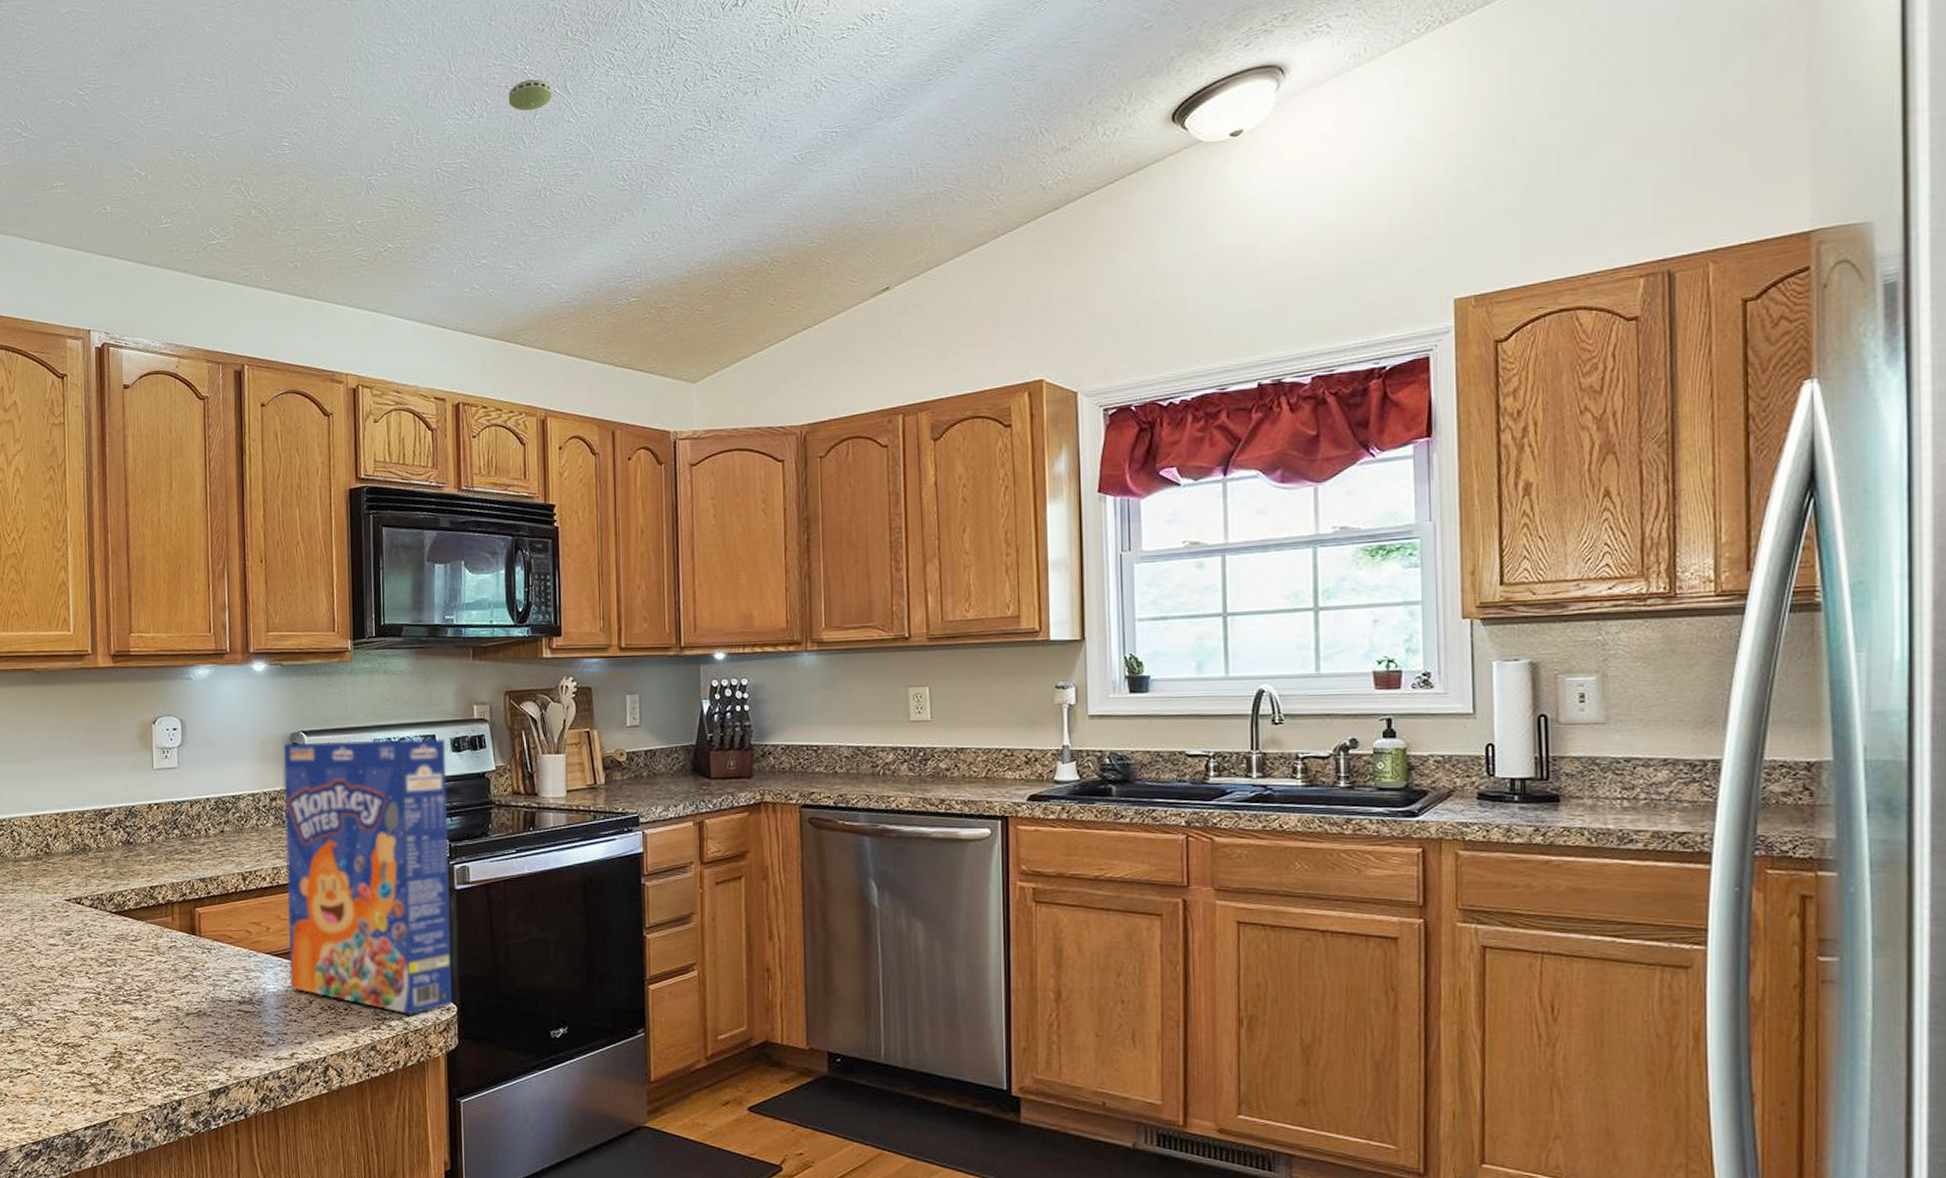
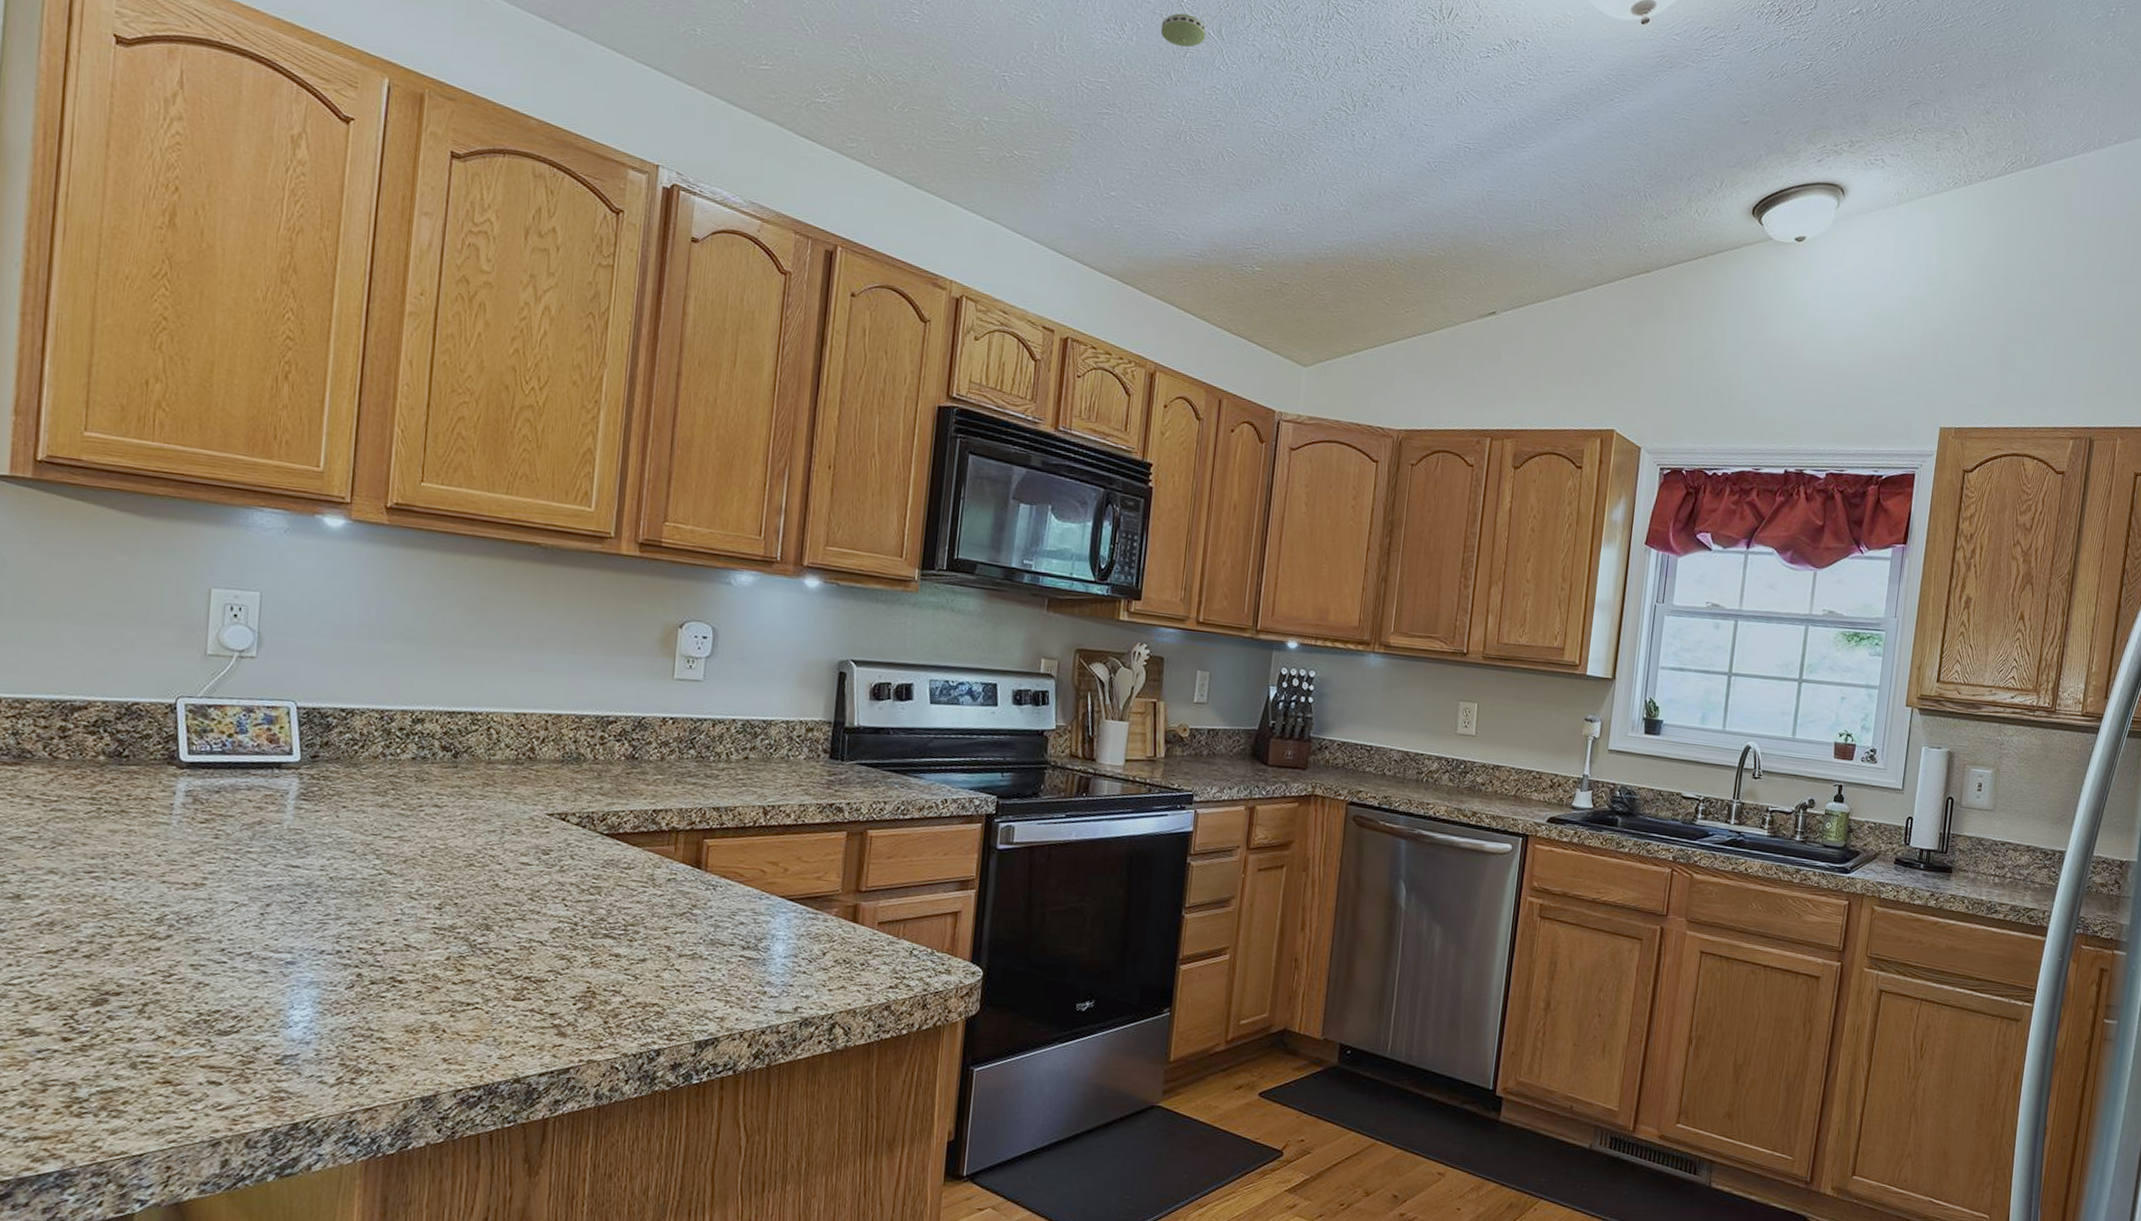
cereal box: present [284,738,453,1014] -> none [803,671,1007,975]

